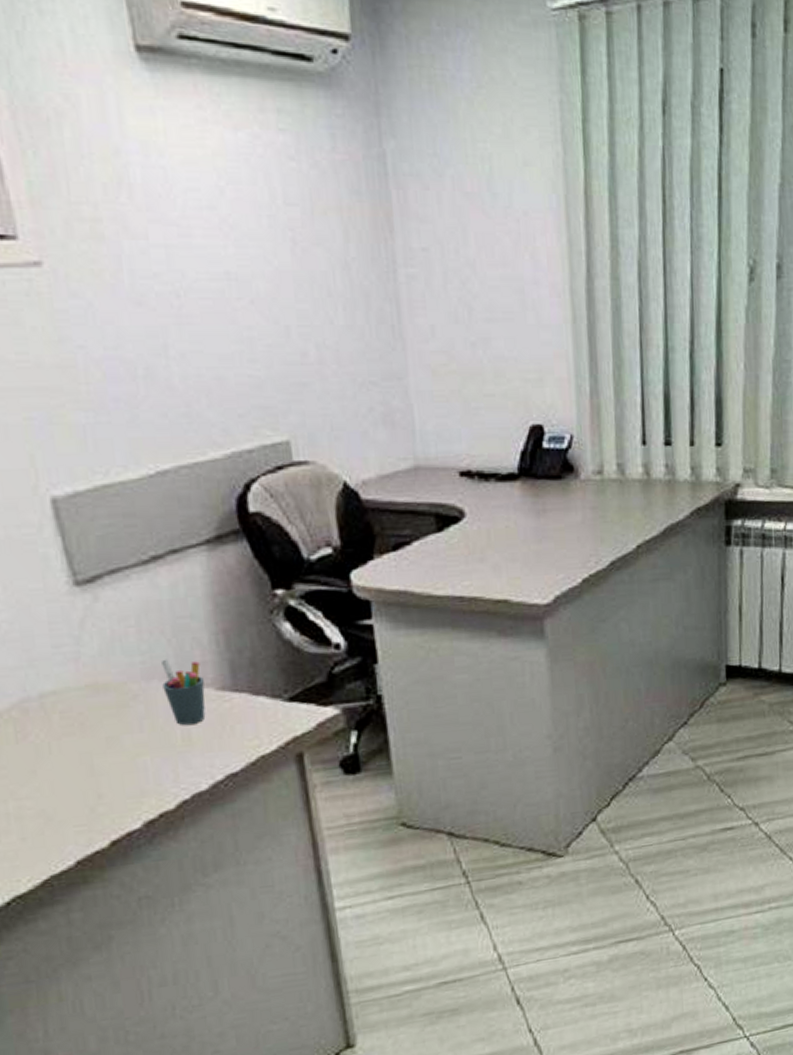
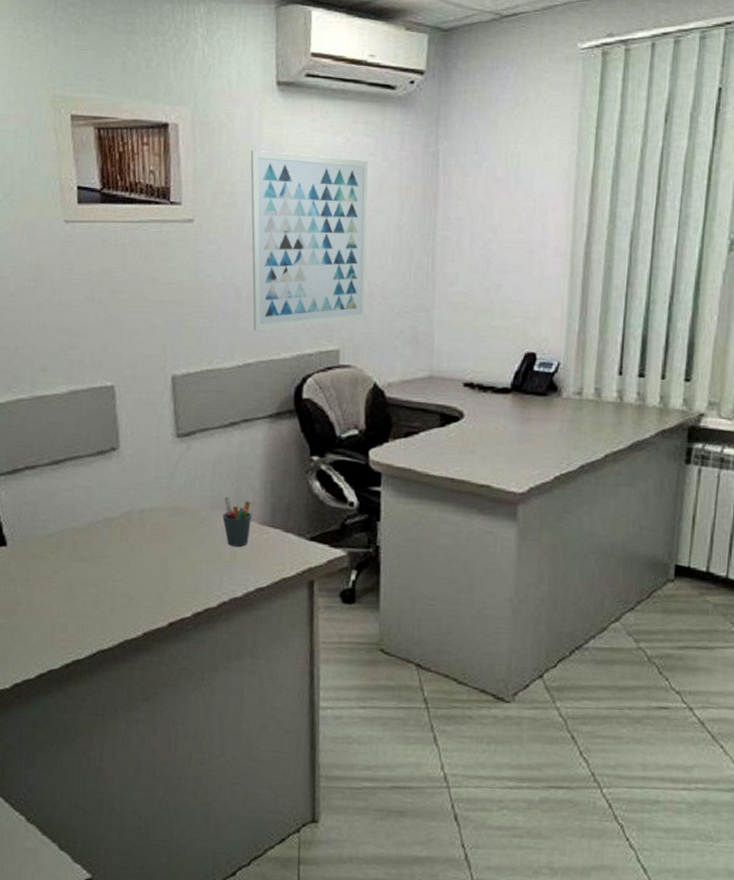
wall art: none [112,153,319,423] -> present [250,150,369,331]

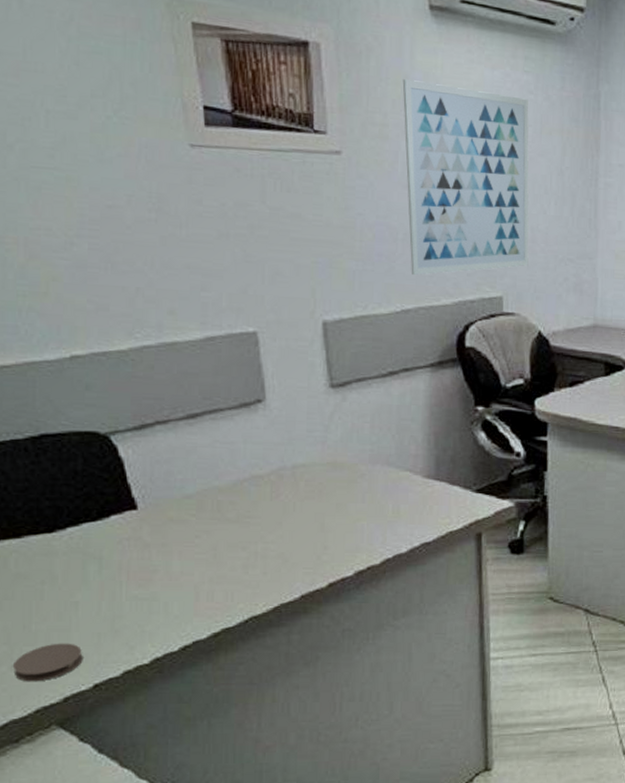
pen holder: present [222,496,252,547] -> none [384,449,415,501]

